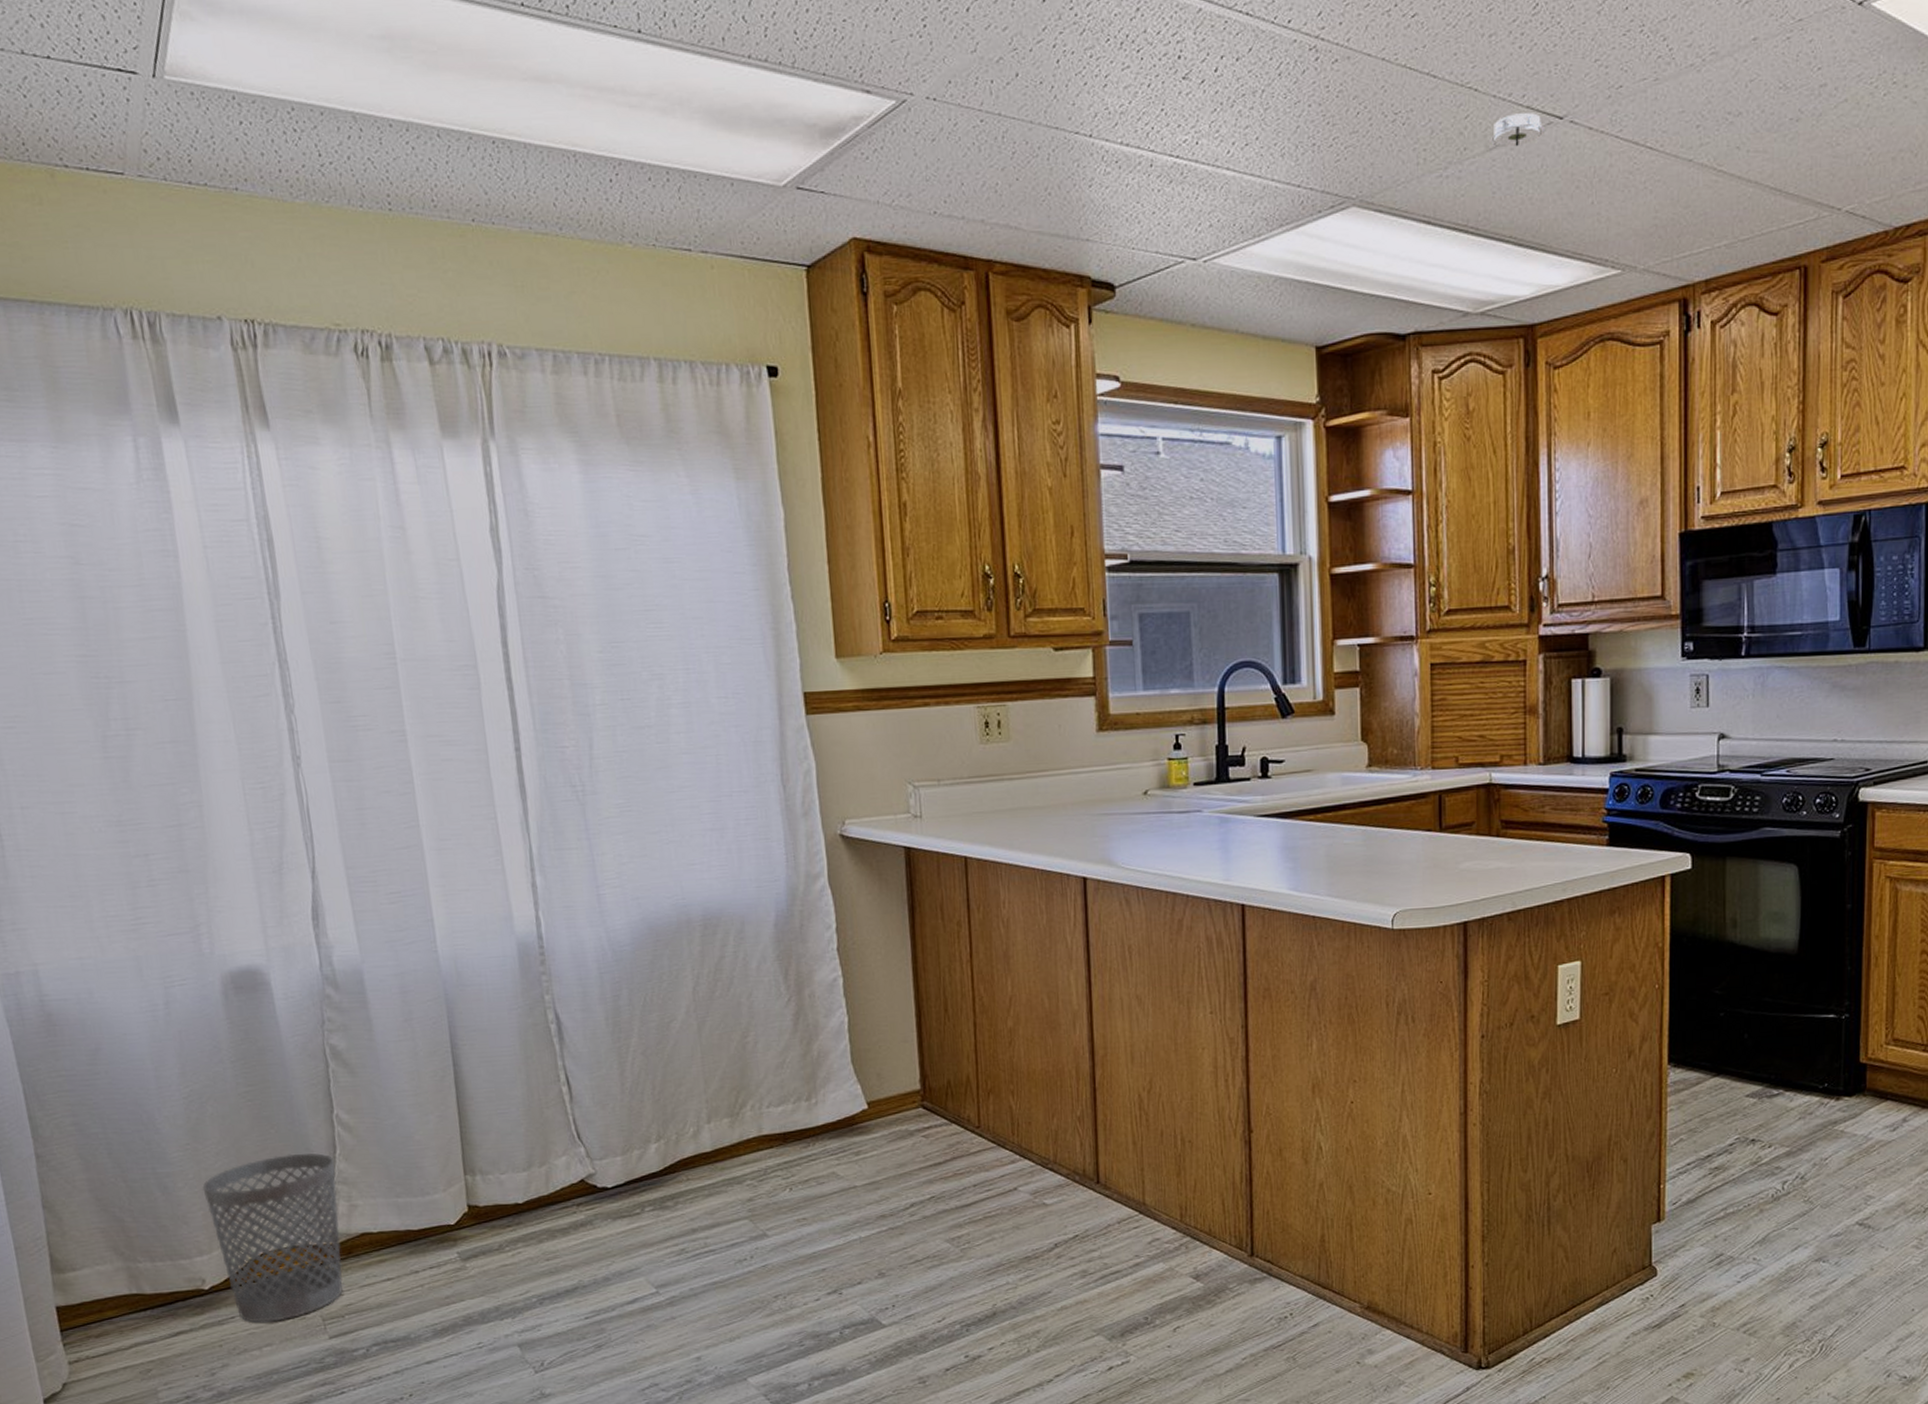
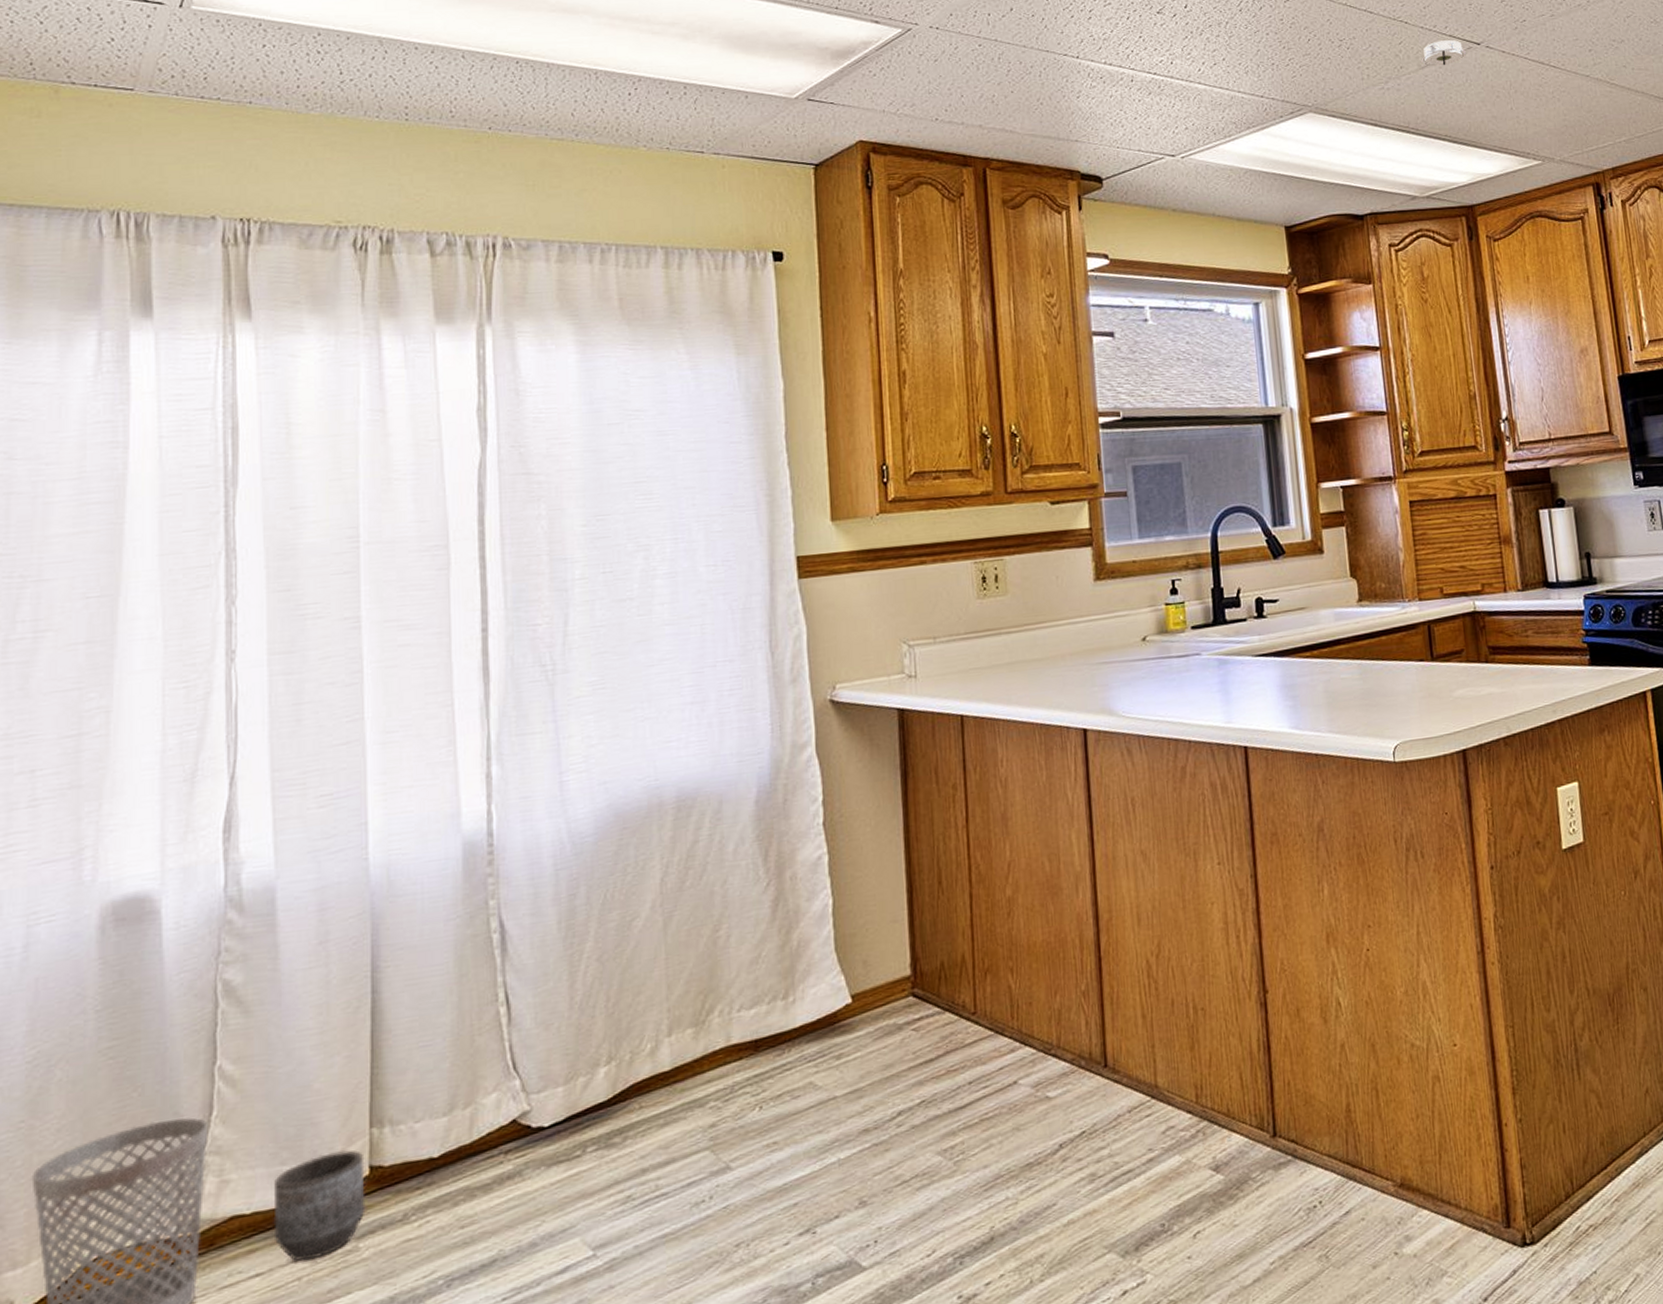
planter: none [393,1191,469,1273] -> present [273,1150,366,1262]

